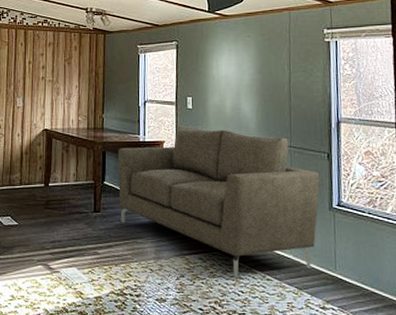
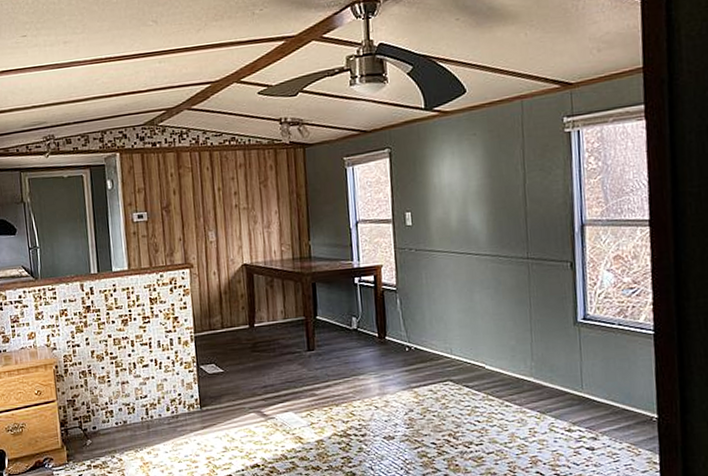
sofa: present [118,124,320,279] -> none [329,244,562,408]

